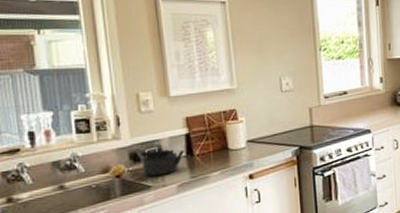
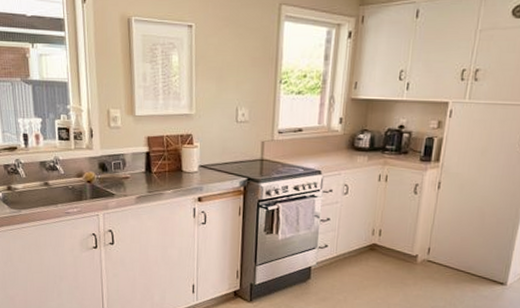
kettle: present [140,147,185,176] -> none [107,161,145,186]

